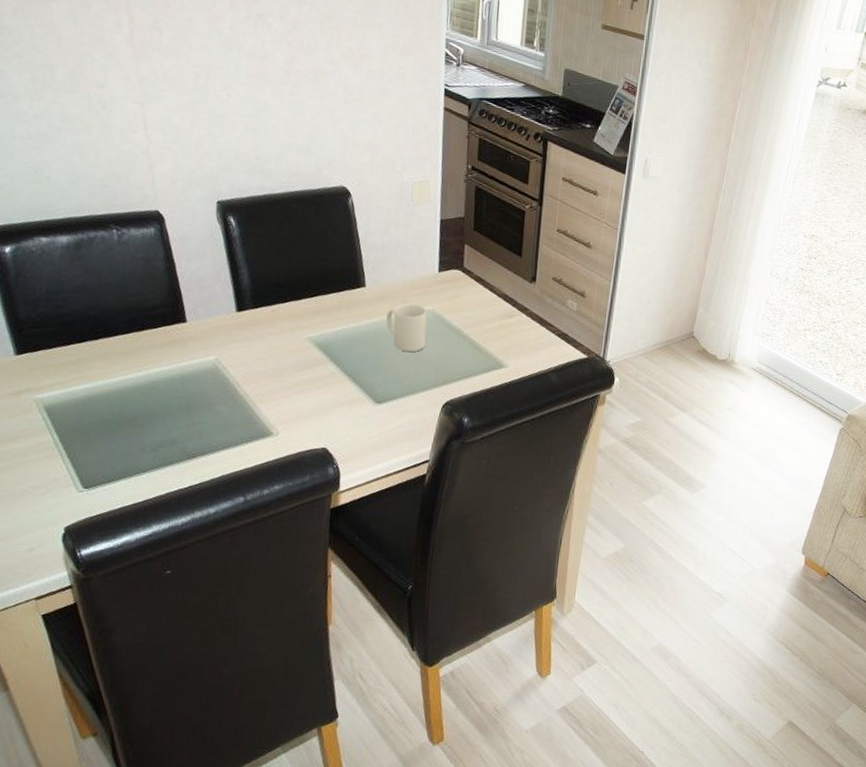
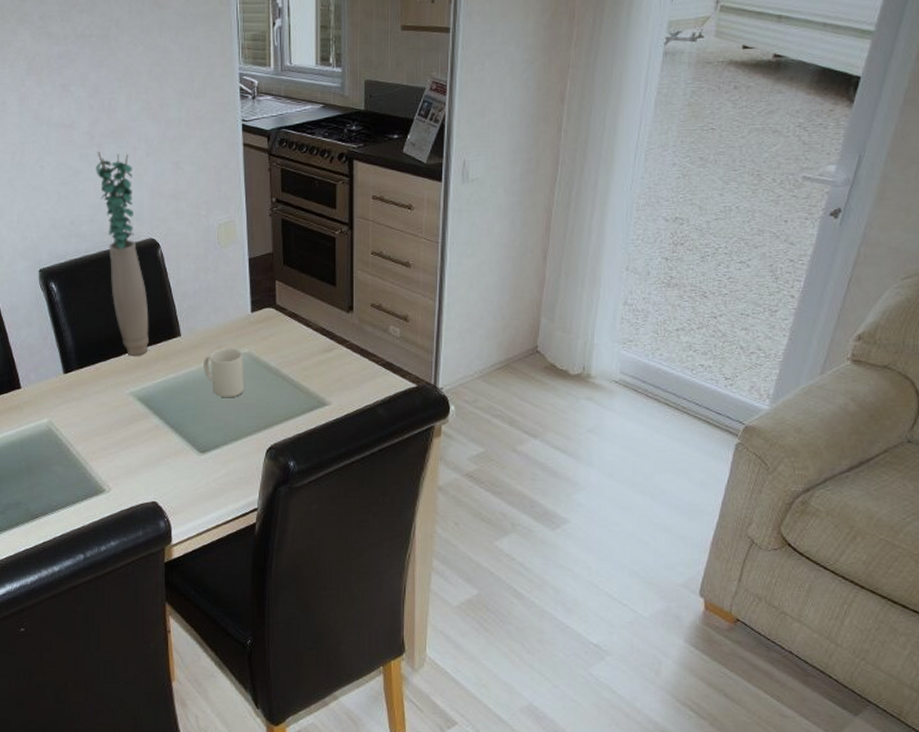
vase: none [288,89,334,302] -> present [96,151,149,356]

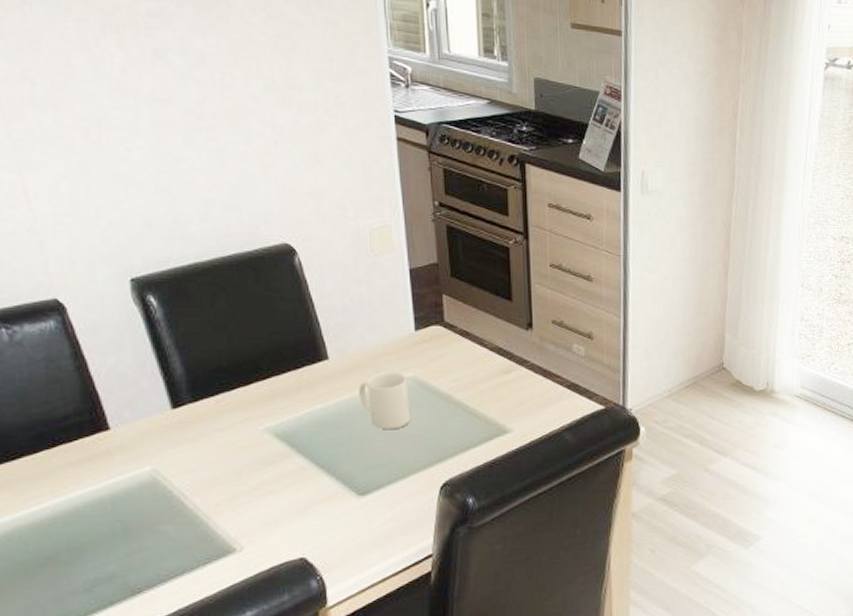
vase: present [96,151,149,356] -> none [206,135,287,385]

